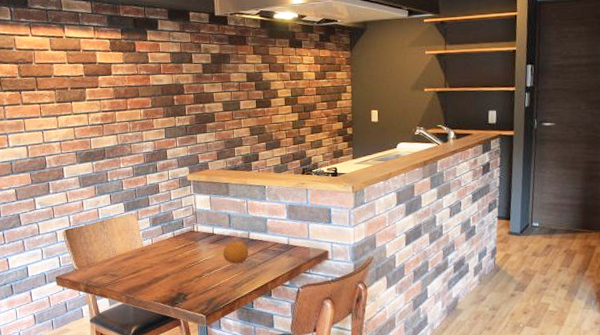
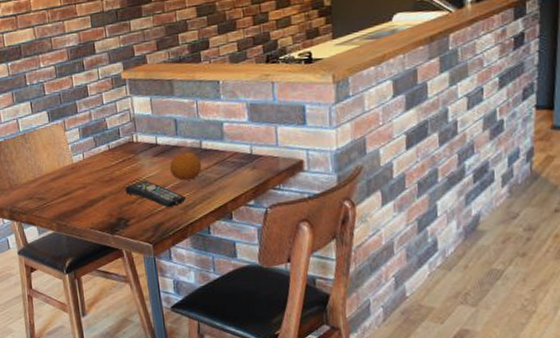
remote control: none [185,262,236,286] -> present [125,180,187,208]

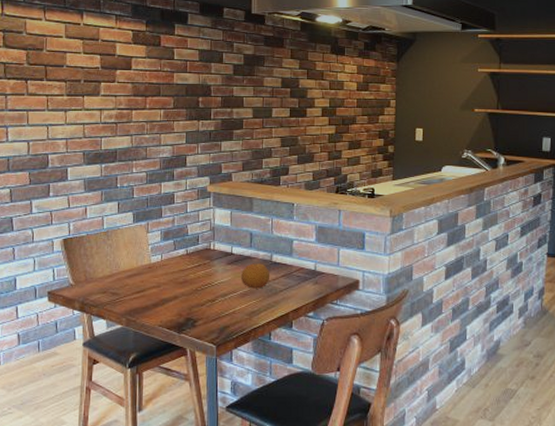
remote control: present [125,180,187,208] -> none [196,285,253,313]

